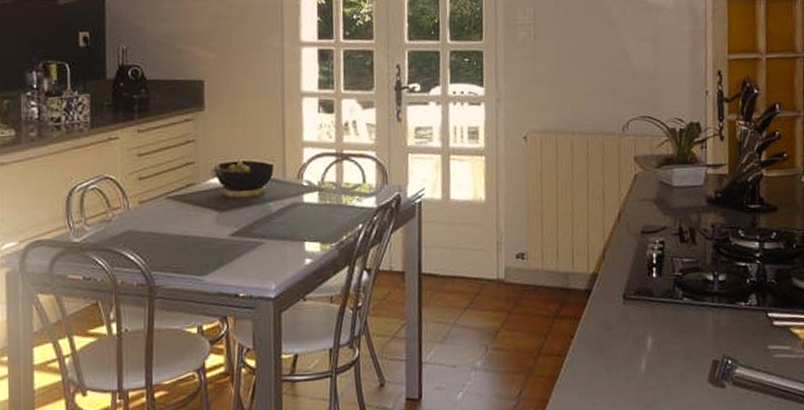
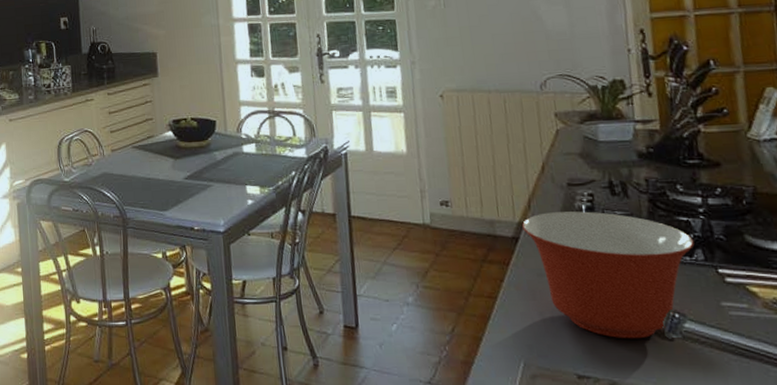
mixing bowl: none [595,259,750,389] -> present [521,211,694,338]

